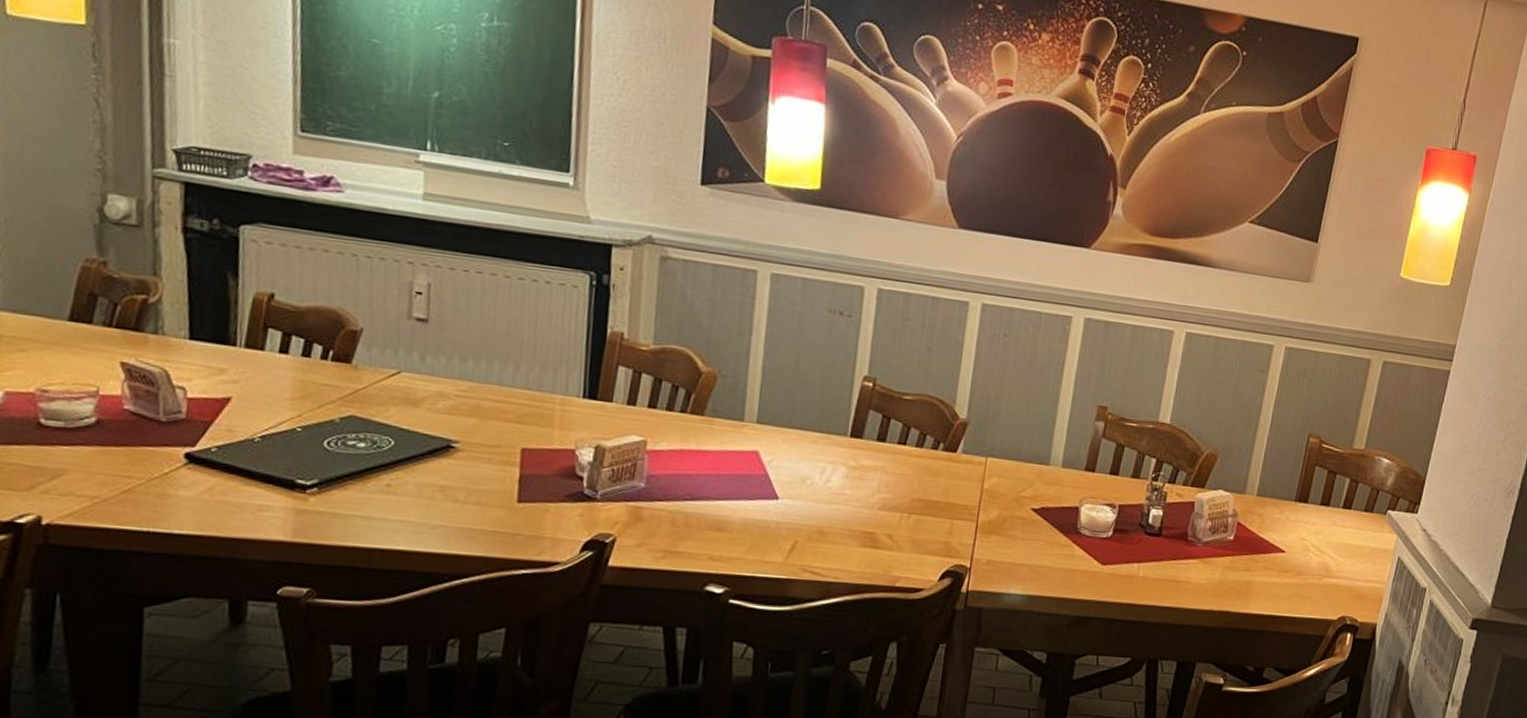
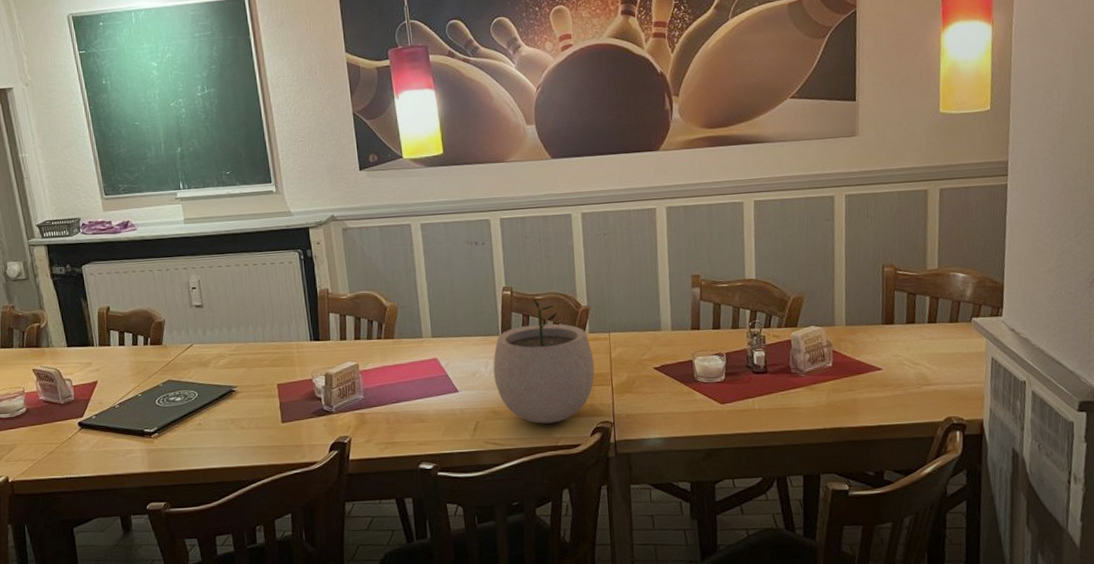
plant pot: none [829,396,962,558] -> present [493,298,595,424]

